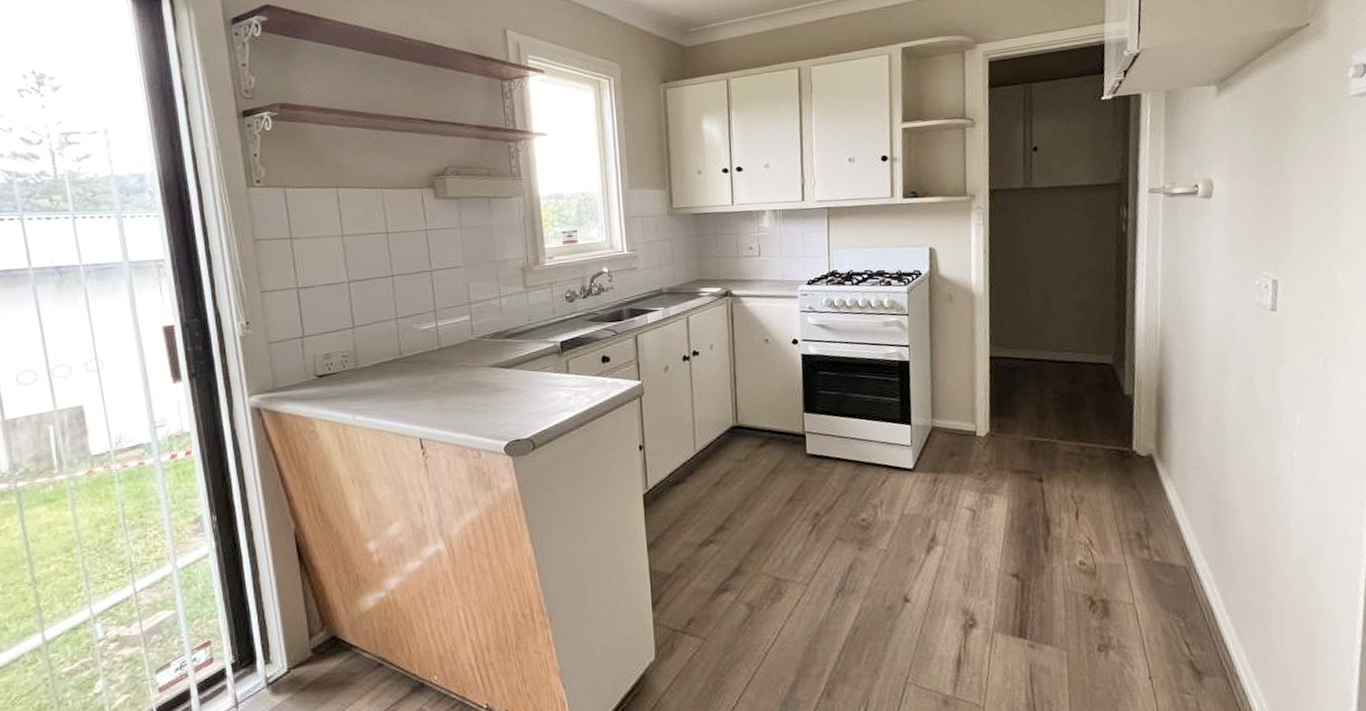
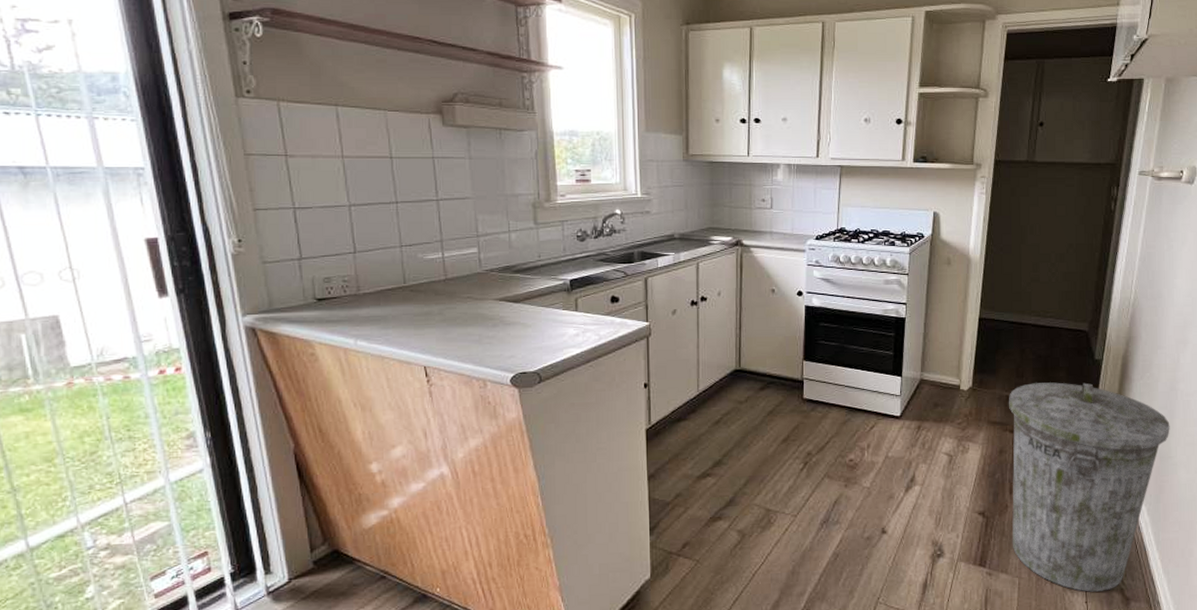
trash can: none [1032,421,1223,666] -> present [1009,382,1170,592]

